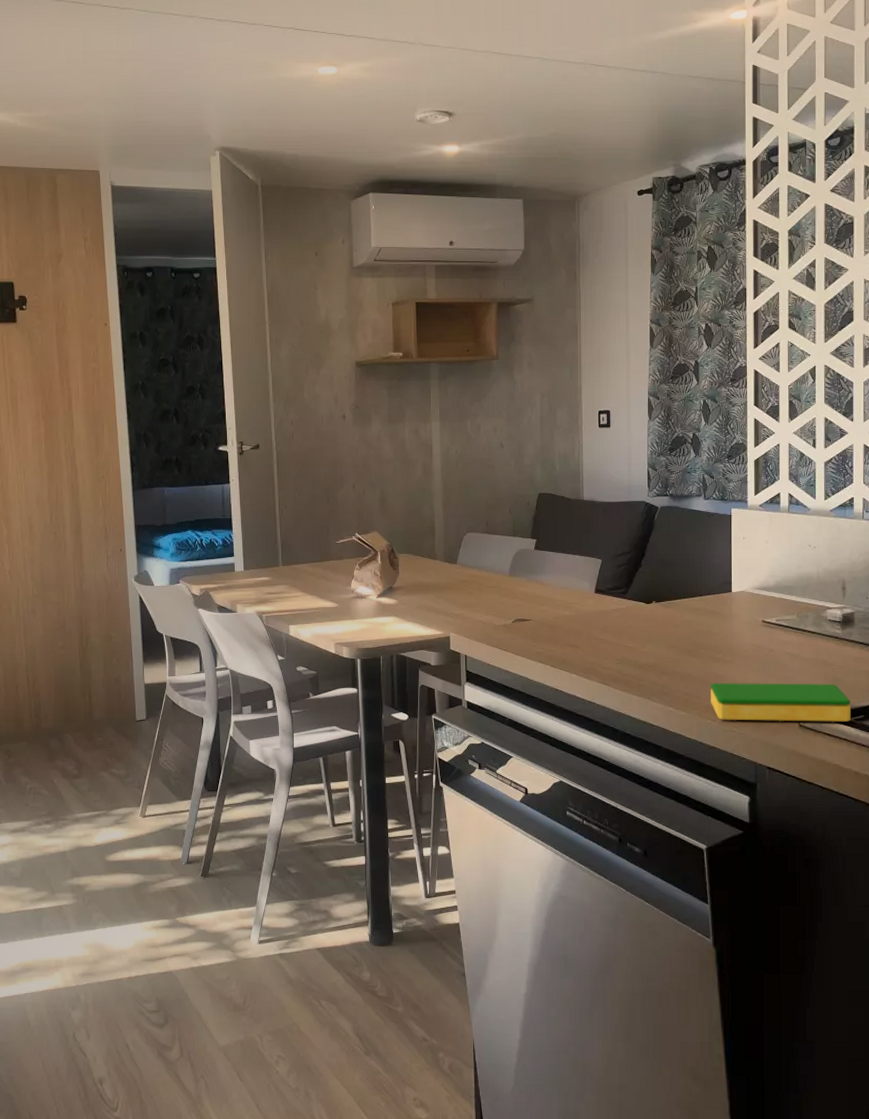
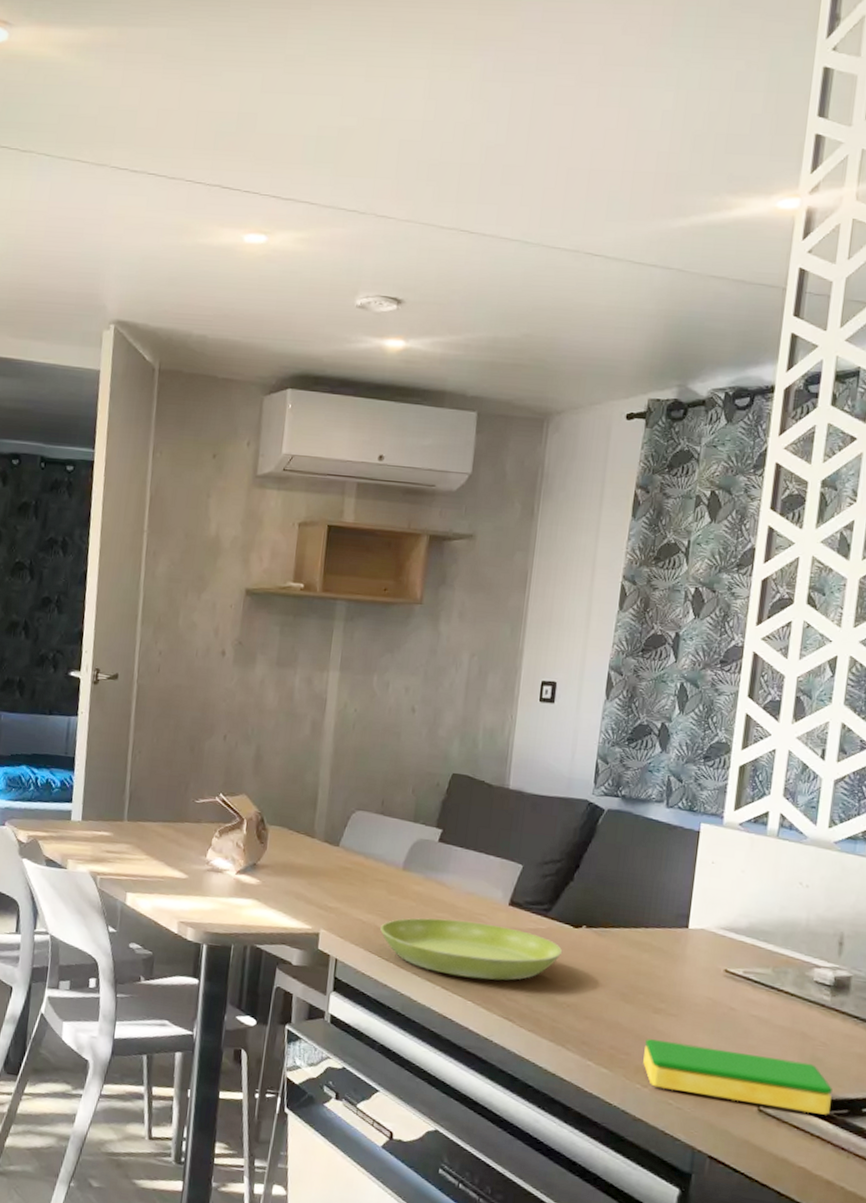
saucer: none [498,610,640,655] -> present [380,918,563,981]

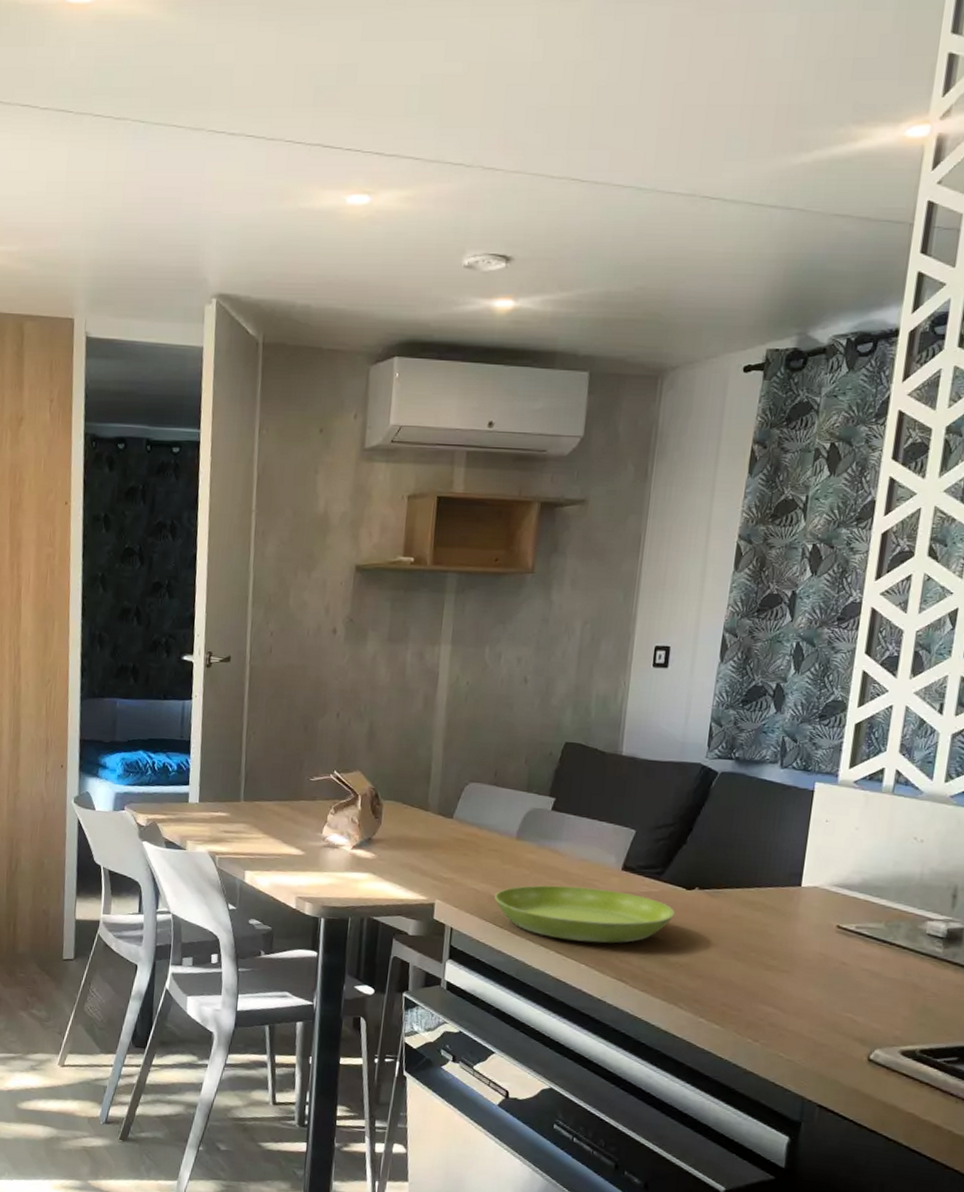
dish sponge: present [643,1039,832,1115] -> none [754,995,943,1063]

